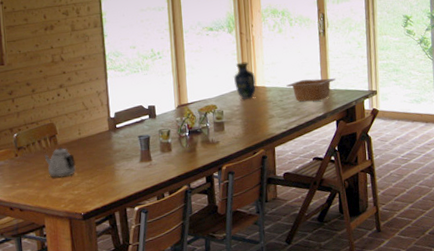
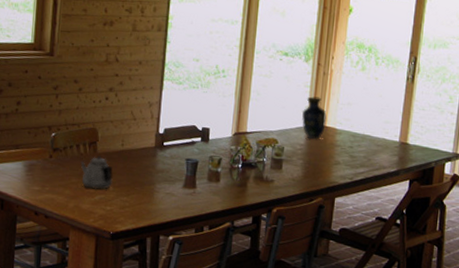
serving bowl: present [286,78,336,102] -> none [360,128,417,155]

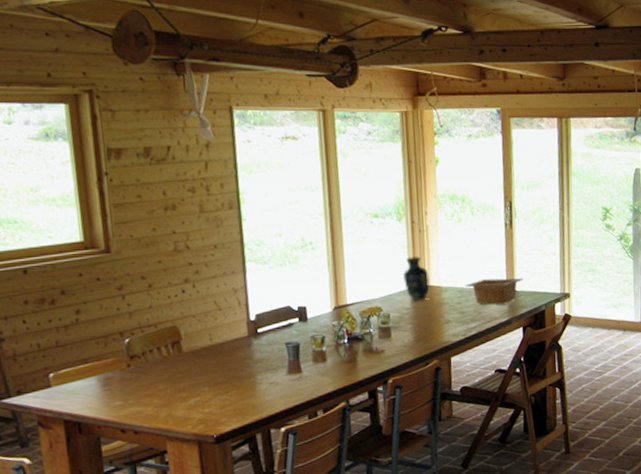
teapot: present [80,156,113,190] -> none [165,355,207,393]
serving bowl: none [360,128,417,155] -> present [466,278,523,305]

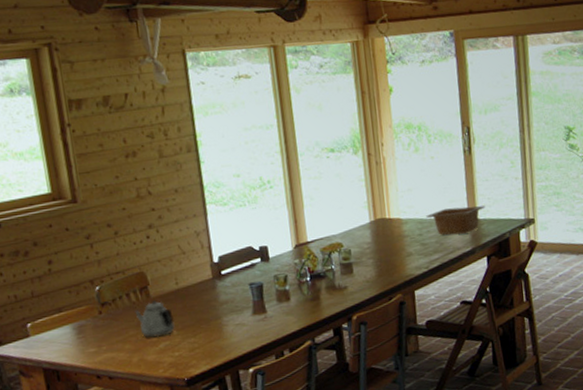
teapot: none [165,355,207,393] -> present [134,300,175,338]
vase: present [403,256,430,301] -> none [362,189,390,235]

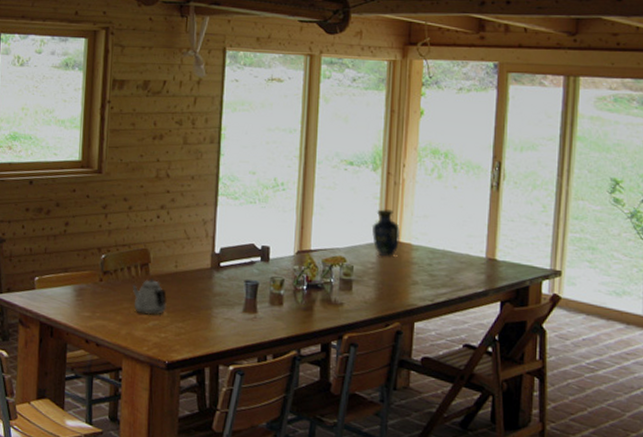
vase: none [362,189,390,235] -> present [372,209,400,257]
serving bowl: present [426,205,485,236] -> none [439,243,507,273]

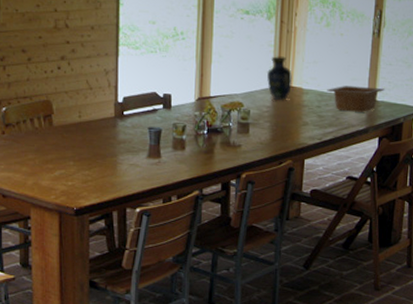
teapot: present [132,278,167,315] -> none [36,129,72,165]
serving bowl: none [439,243,507,273] -> present [327,86,385,112]

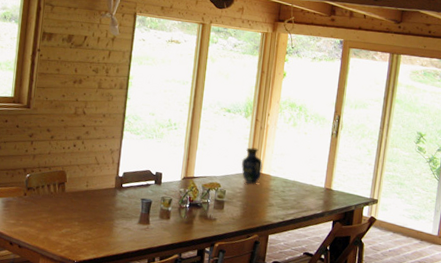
serving bowl: present [327,86,385,112] -> none [291,175,340,199]

